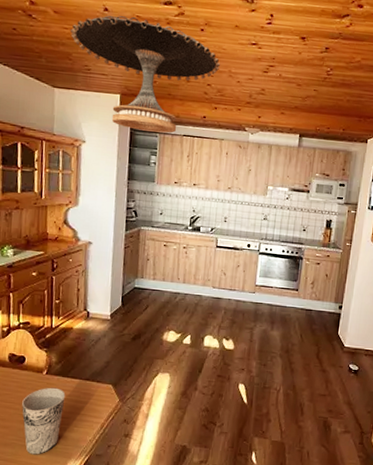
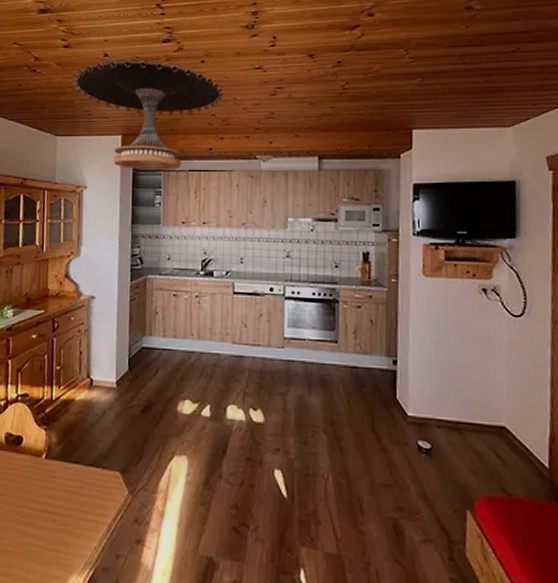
cup: present [22,387,66,455] -> none [18,475,67,567]

